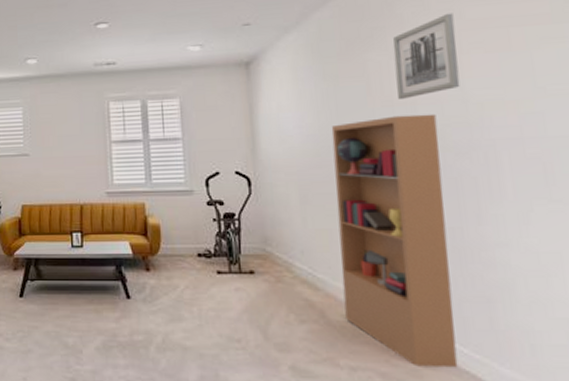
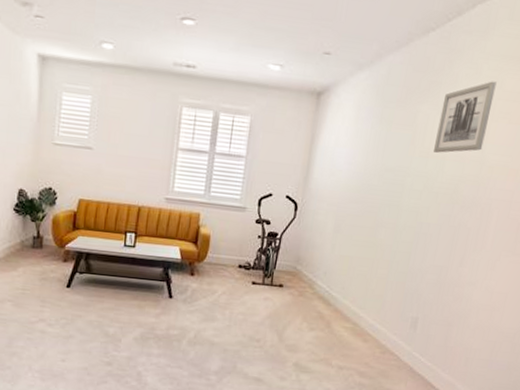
bookcase: present [331,114,458,368] -> none [345,166,457,371]

